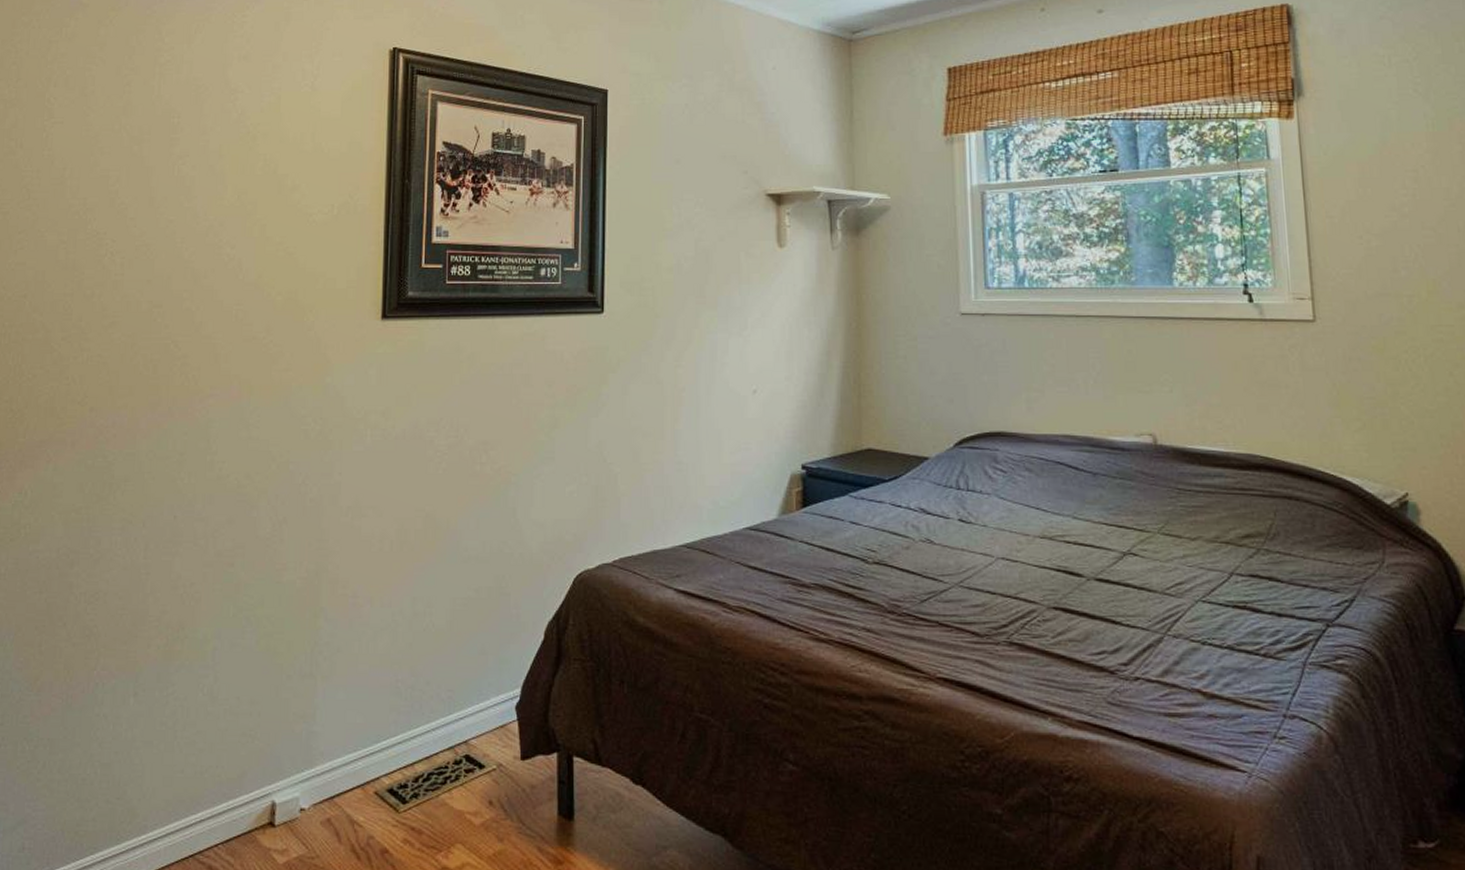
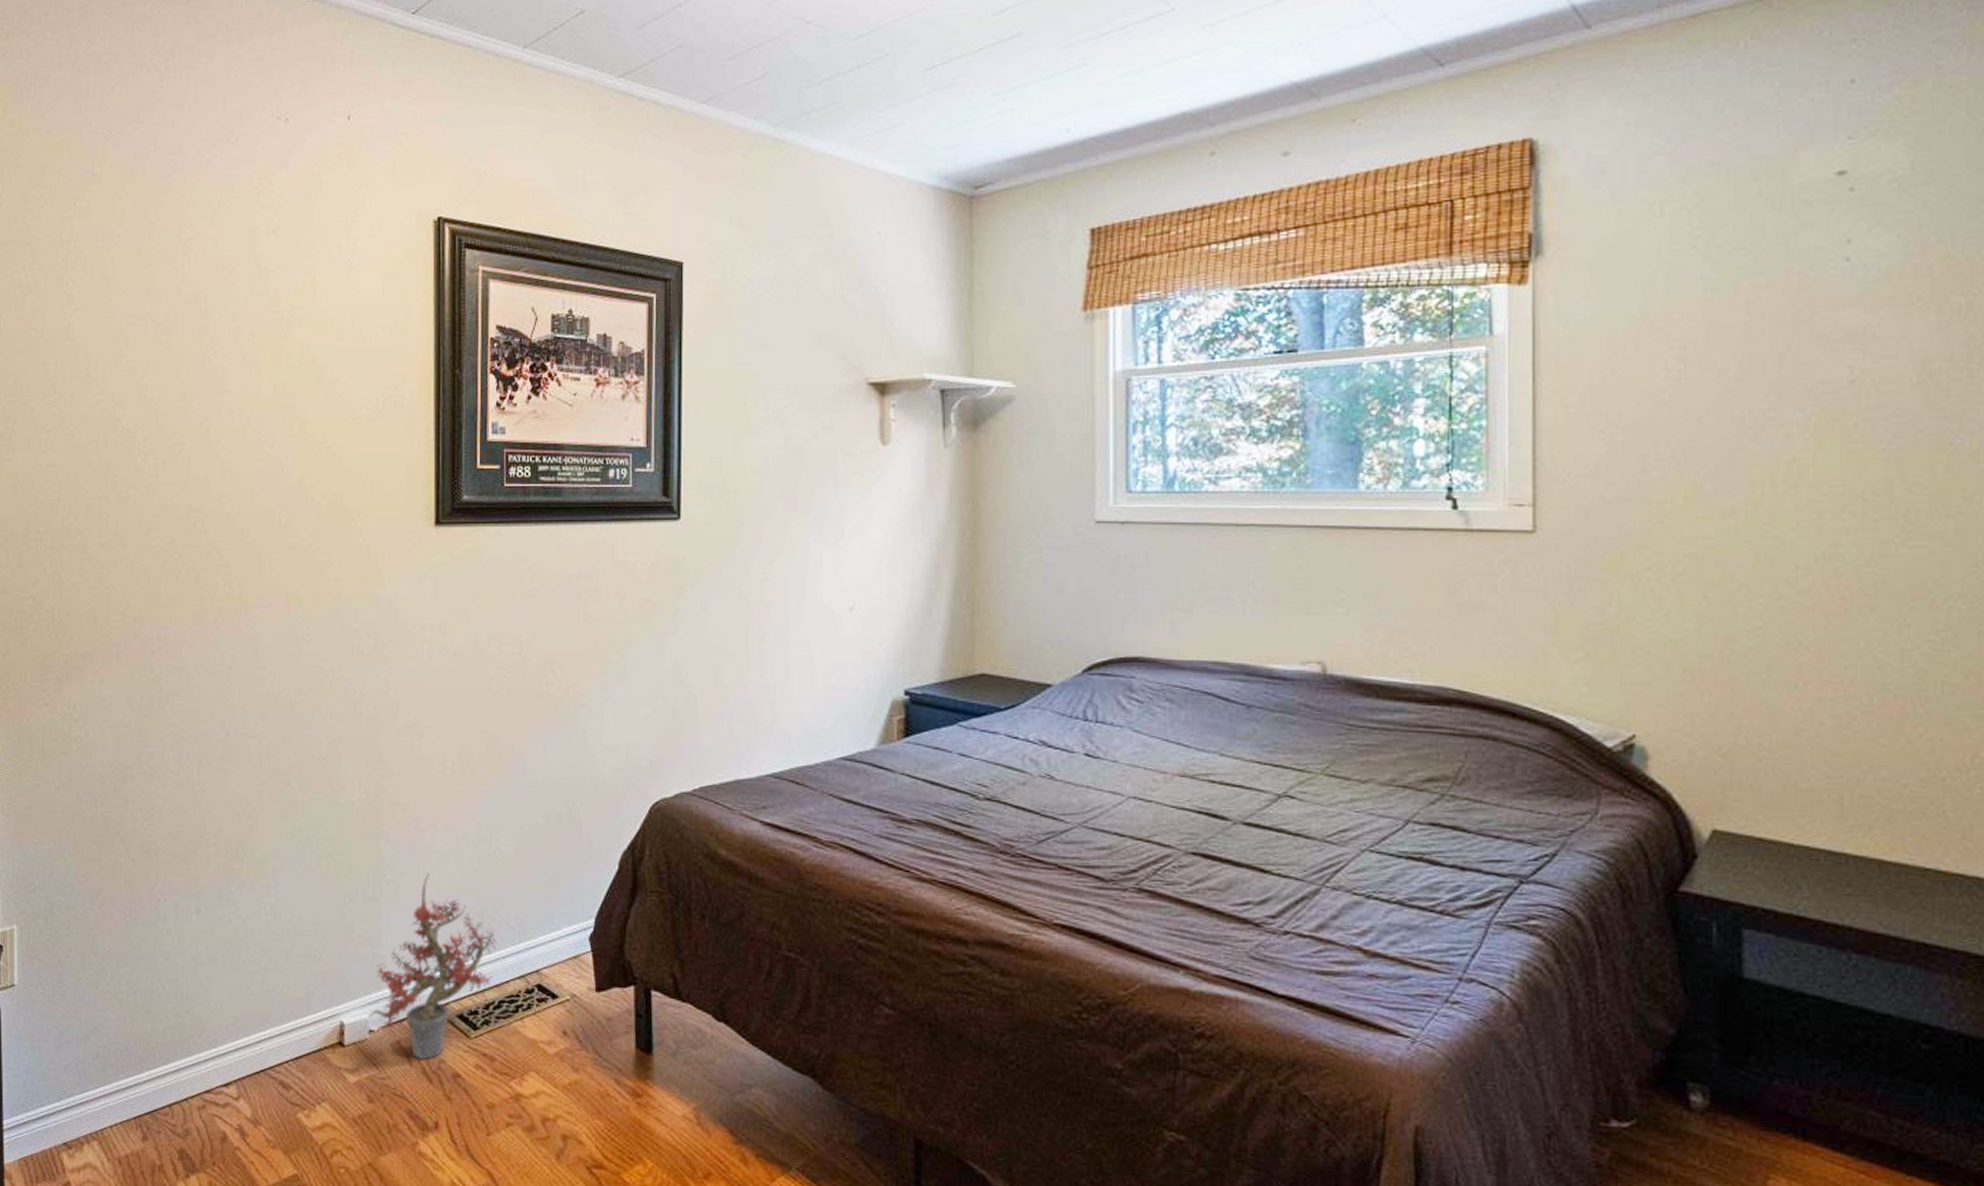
potted plant: none [299,649,427,836] -> present [368,873,497,1060]

